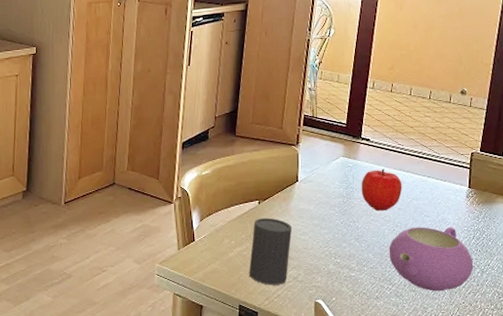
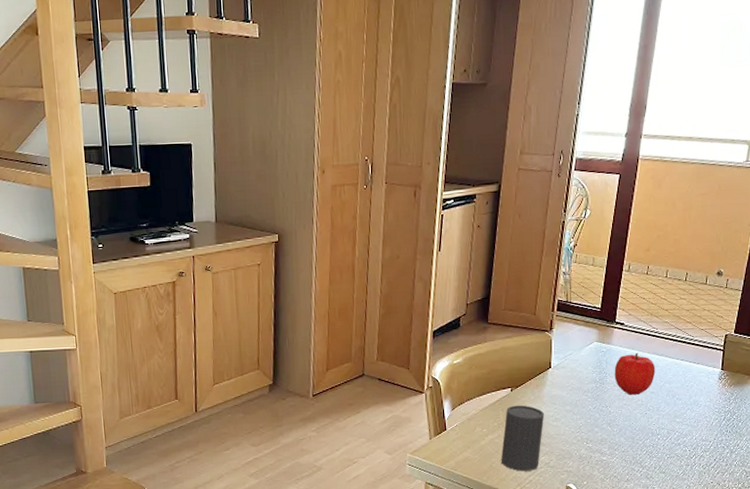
teapot: present [388,226,474,292] -> none [640,408,723,473]

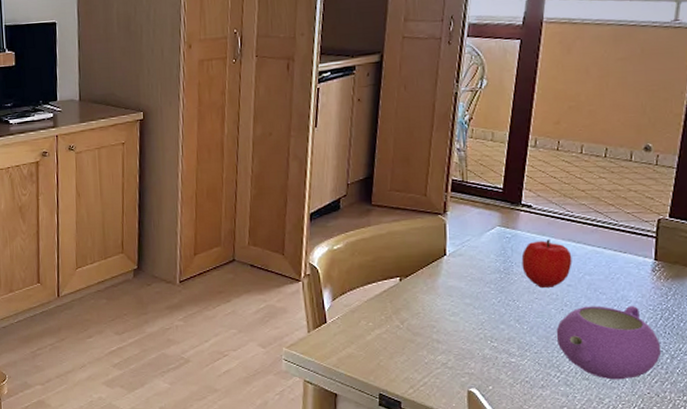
cup: present [501,405,545,472] -> none [390,296,440,372]
teapot: none [640,408,723,473] -> present [556,305,662,380]

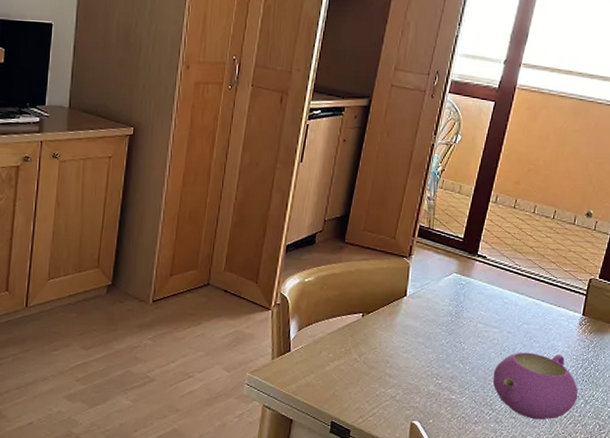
fruit: present [521,239,572,289] -> none [471,289,515,334]

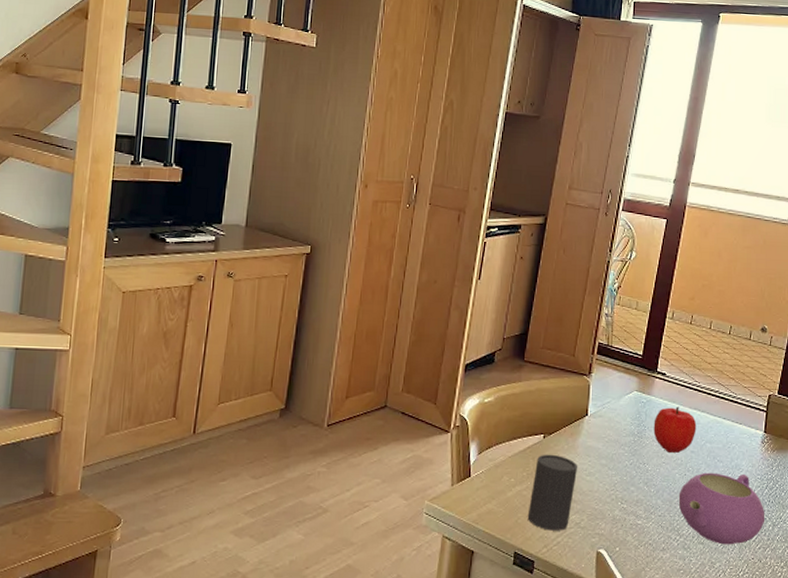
cup: none [345,331,396,403] -> present [527,454,578,531]
fruit: none [471,289,515,334] -> present [653,406,697,454]

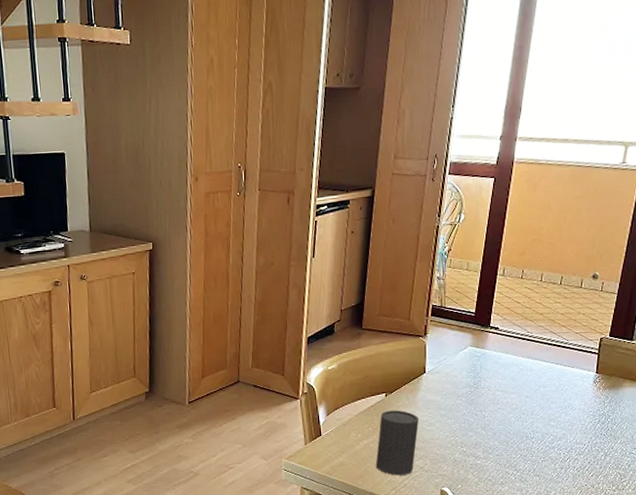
fruit: present [653,406,697,454] -> none [488,357,530,400]
teapot: present [678,472,765,545] -> none [514,412,598,476]

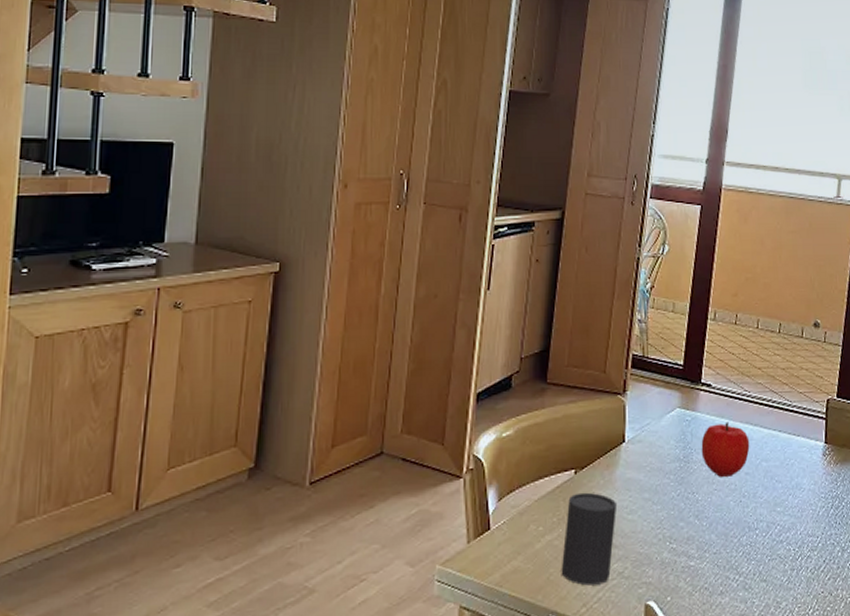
fruit: none [488,357,530,400] -> present [701,422,750,478]

